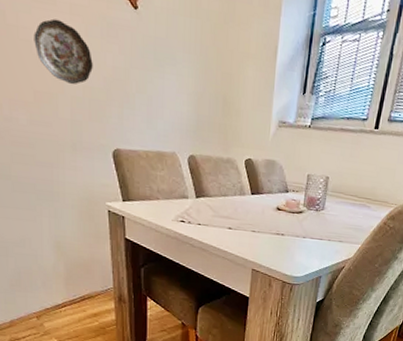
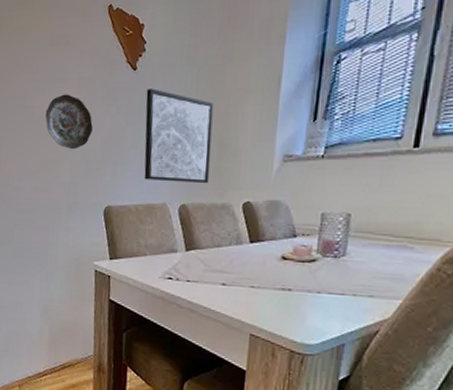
wall art: none [149,32,218,139] -> present [144,88,214,184]

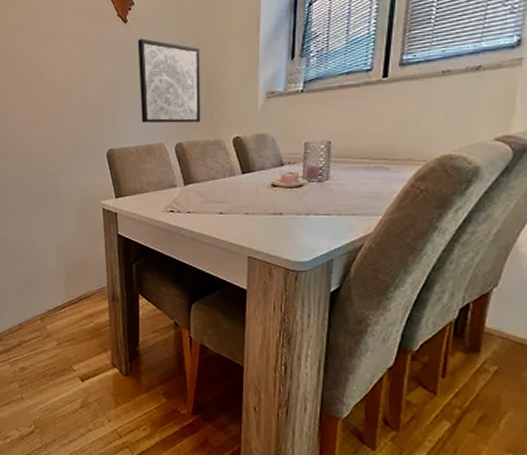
decorative plate: present [45,94,93,150] -> none [46,48,91,100]

